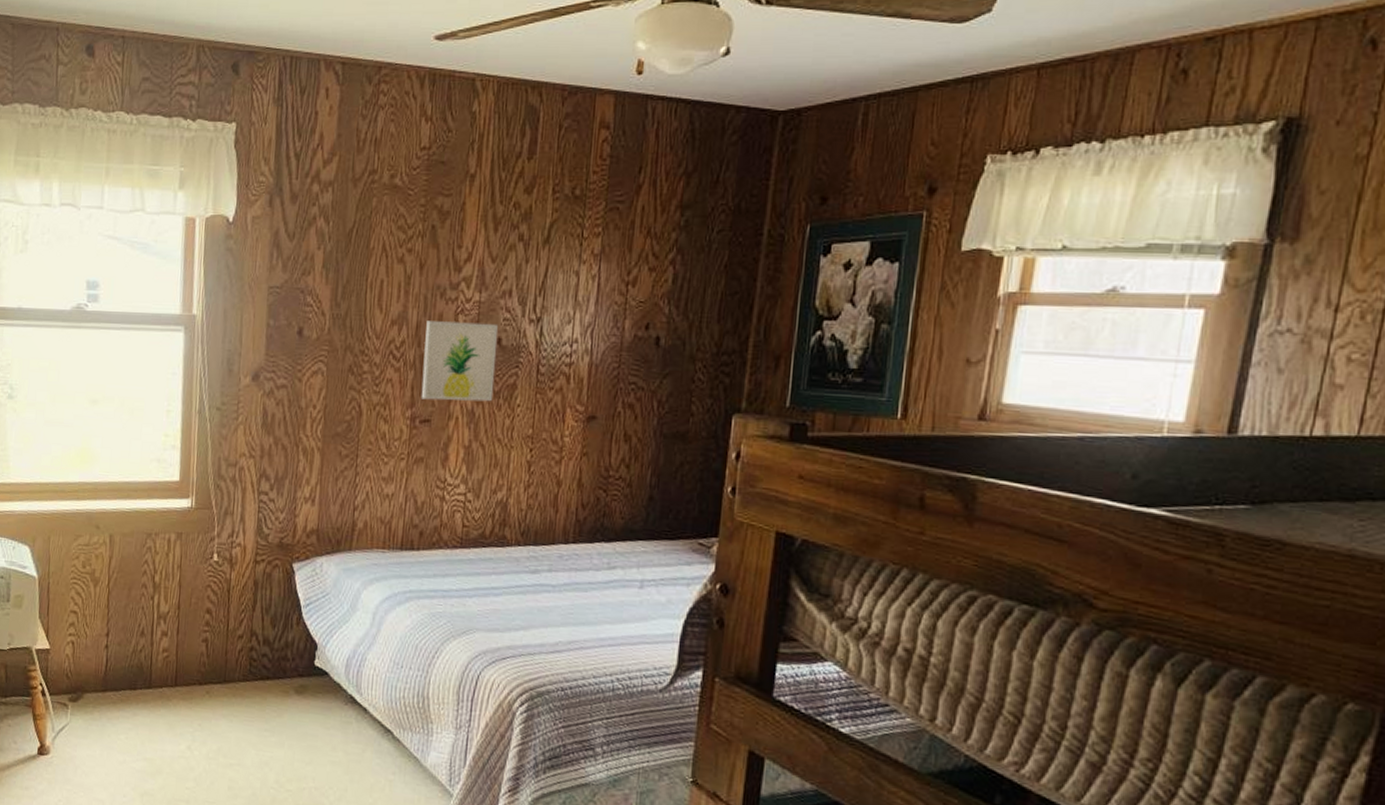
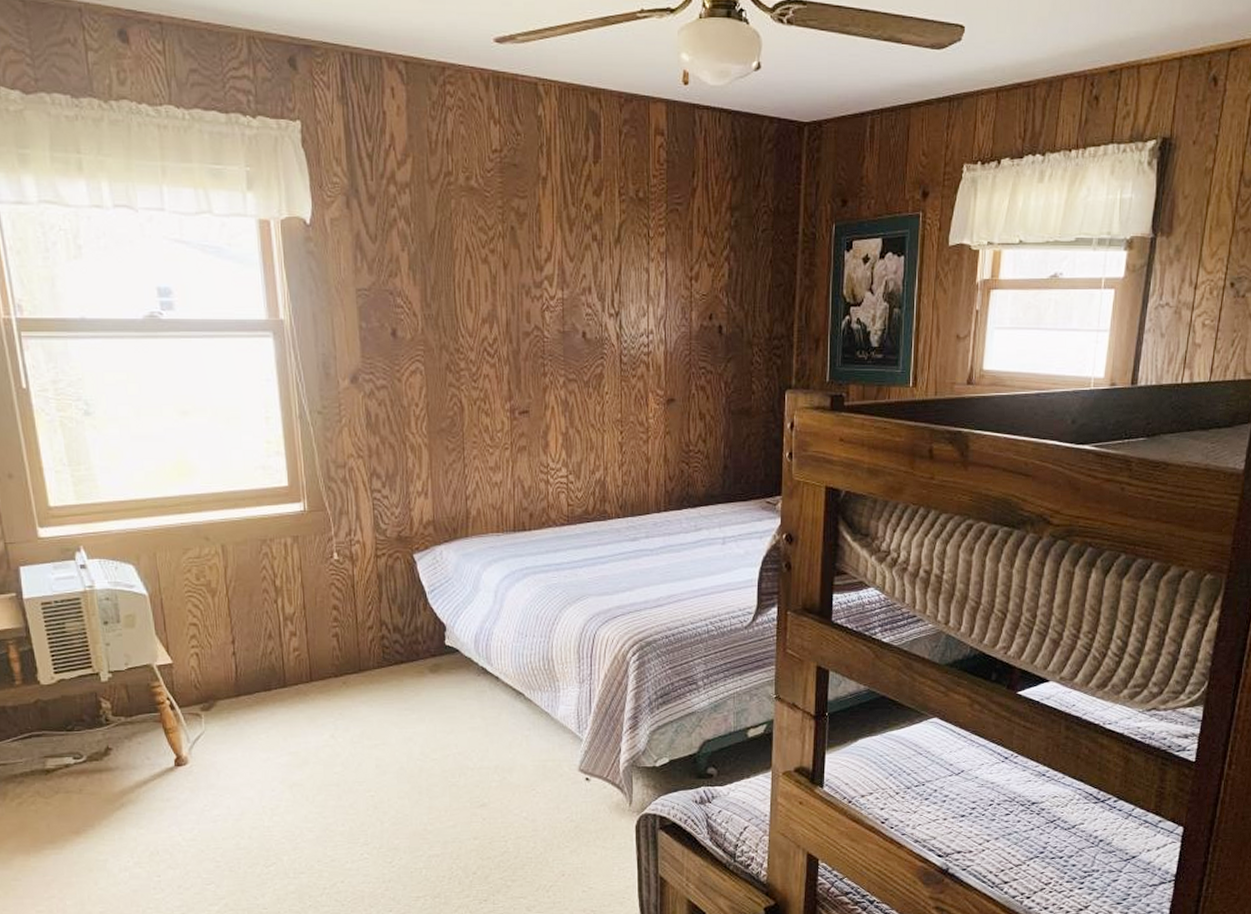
wall art: present [421,321,498,402] -> none [516,318,584,392]

